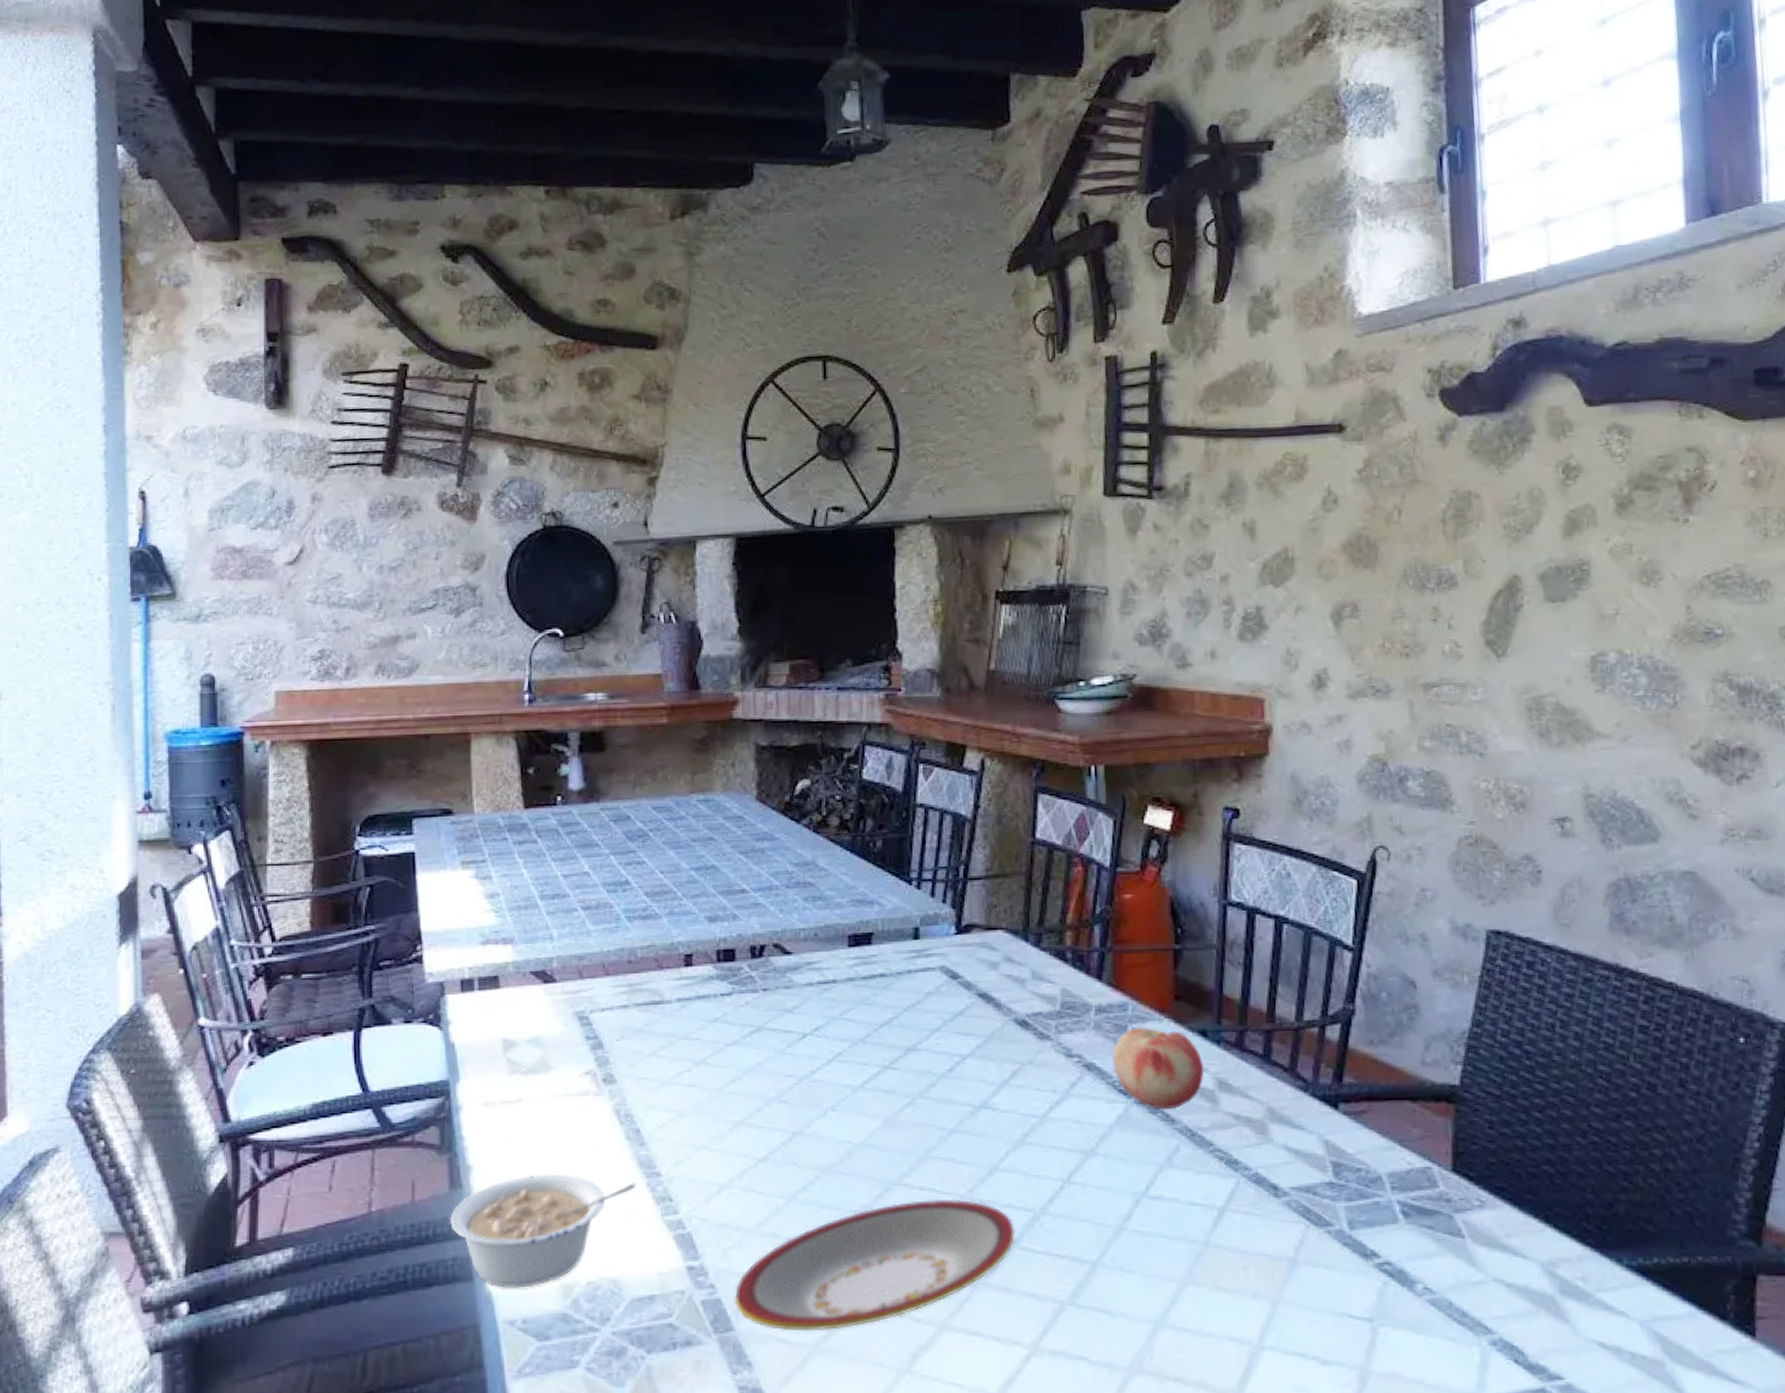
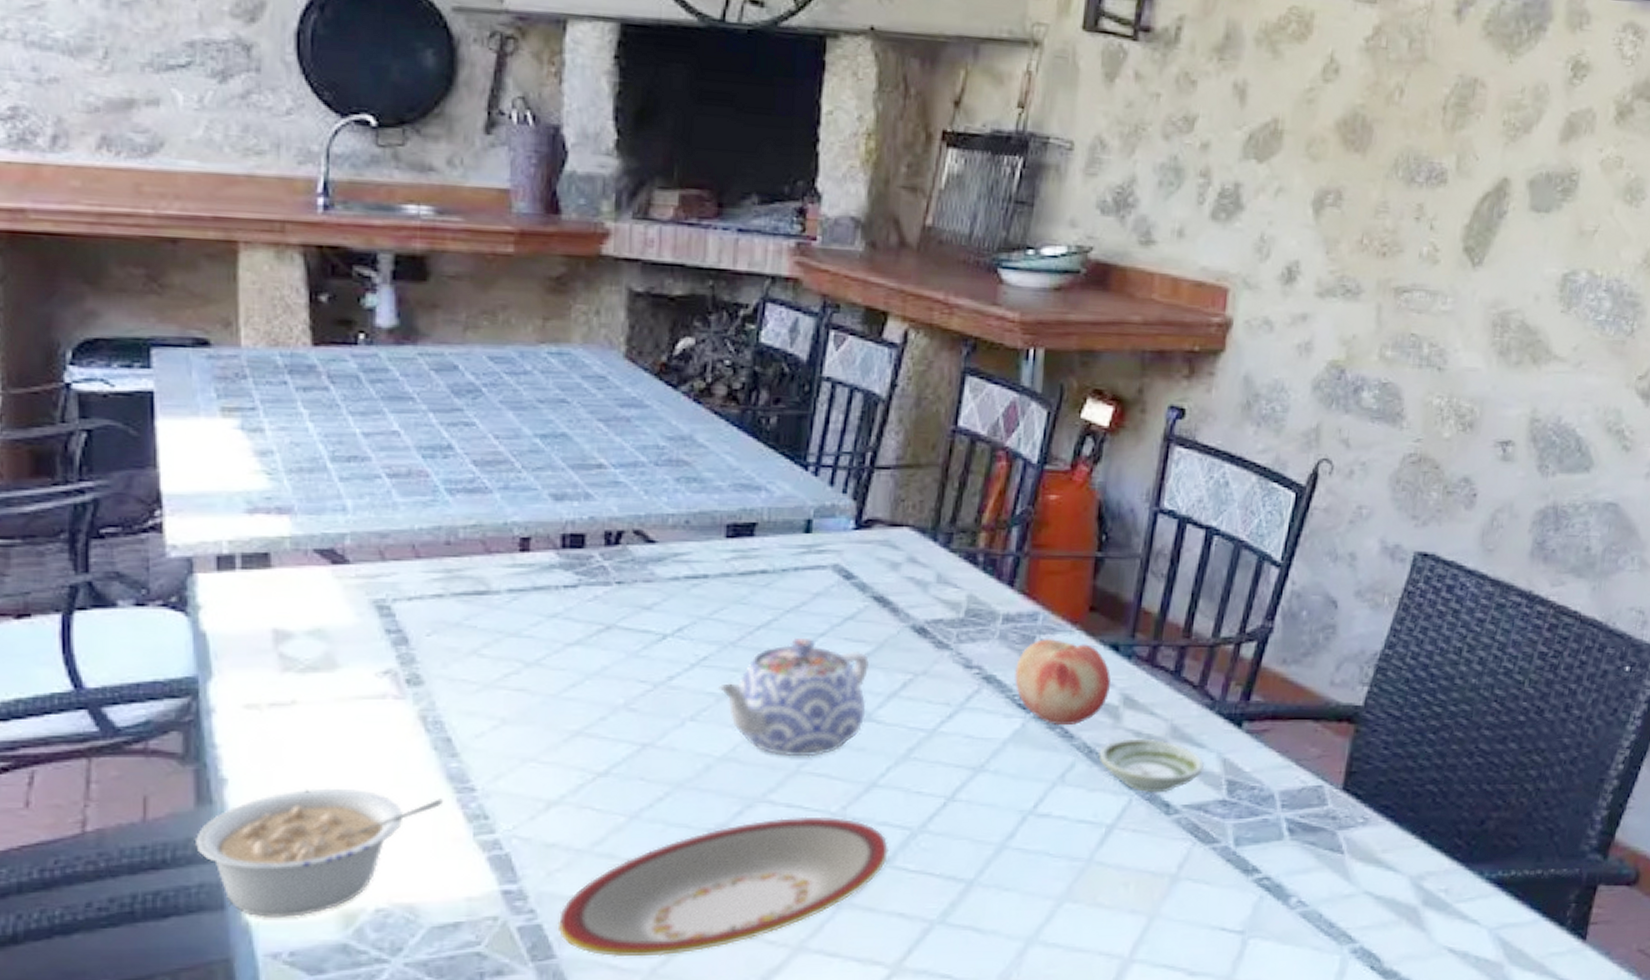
teapot: none [853,1032,982,1143] -> present [718,637,870,757]
saucer: none [1201,1121,1307,1174] -> present [1098,738,1205,792]

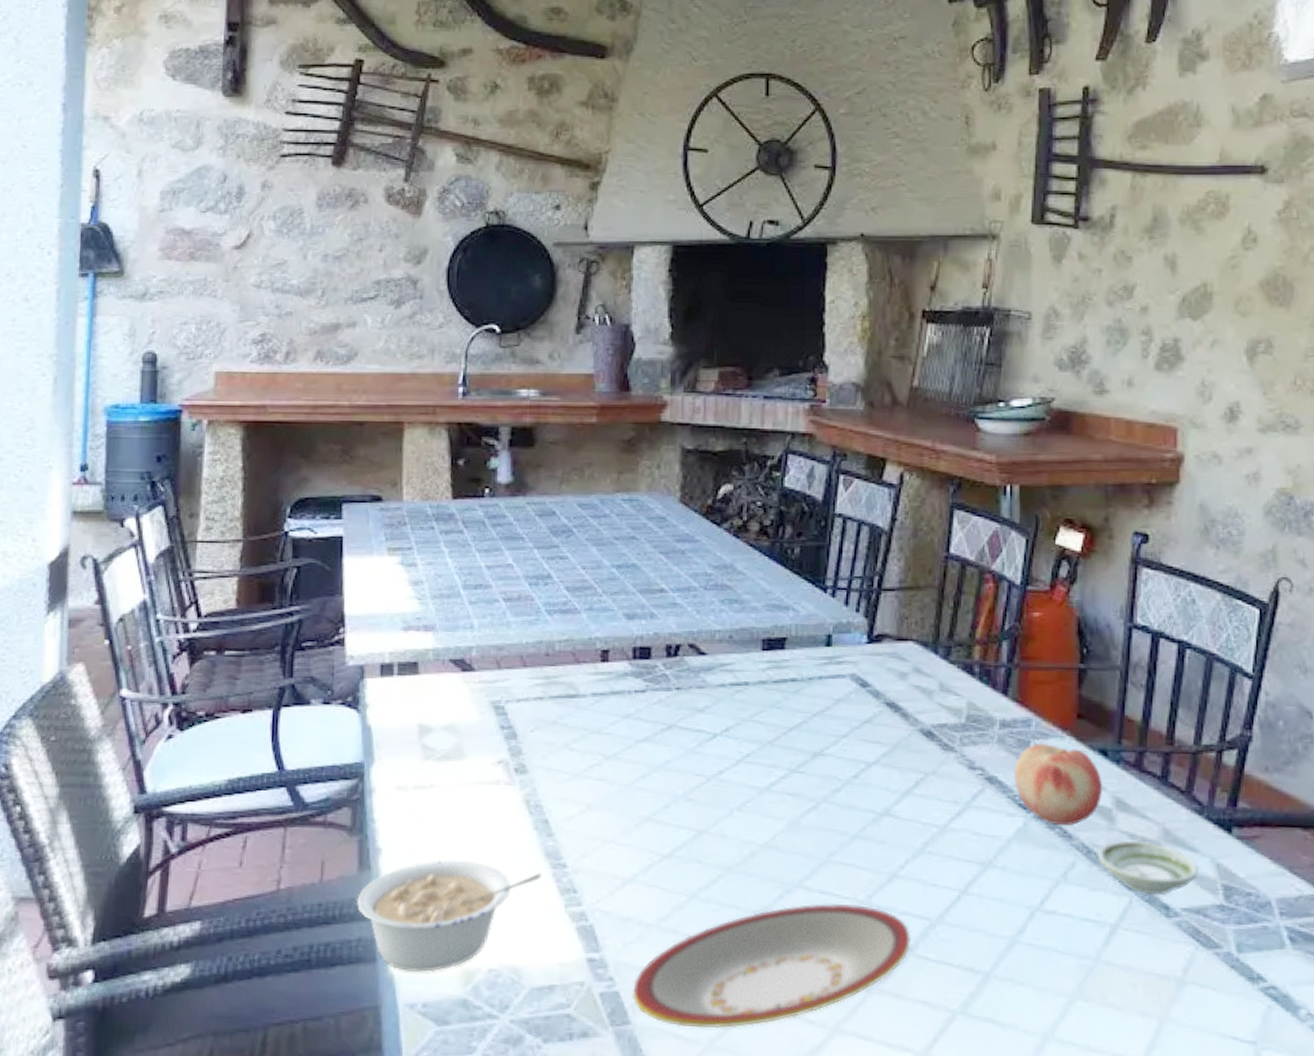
teapot: present [718,637,870,757] -> none [760,738,886,848]

